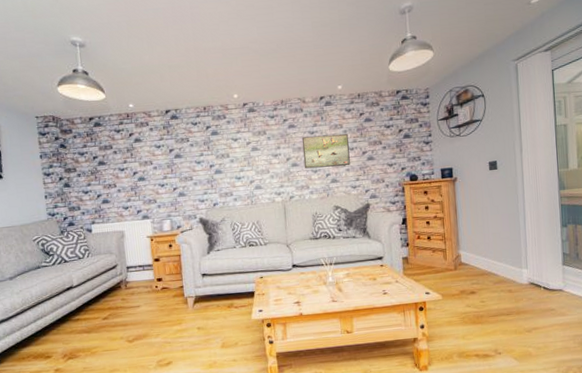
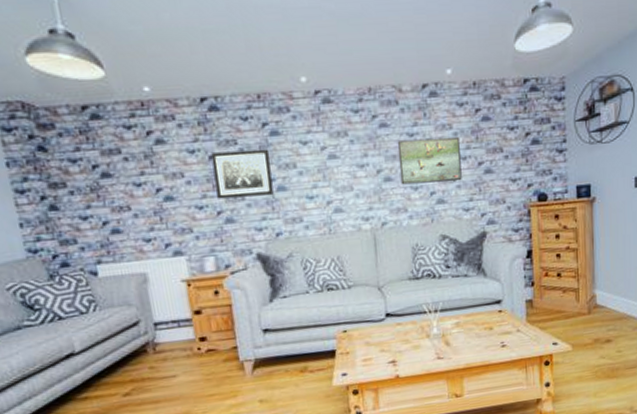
wall art: none [171,144,213,179] -> present [211,149,274,199]

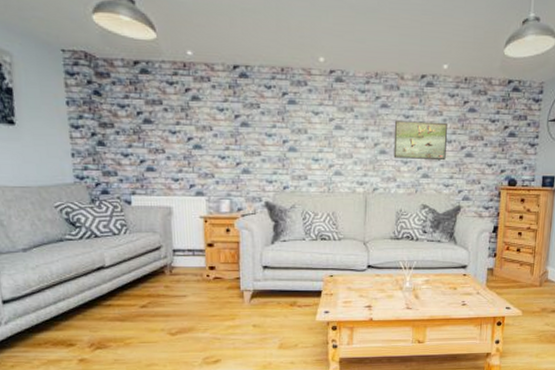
wall art: present [211,149,274,199] -> none [237,113,286,155]

